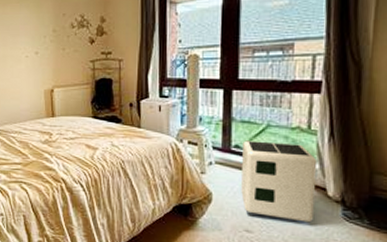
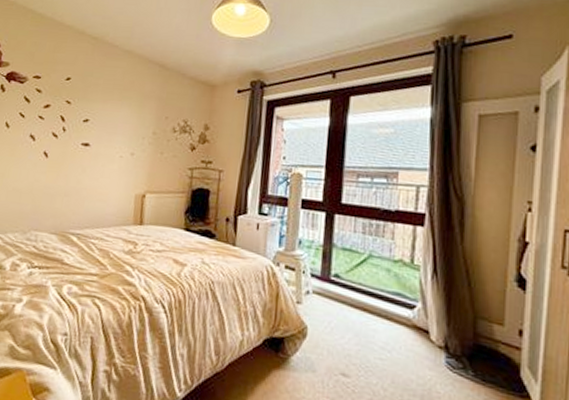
air purifier: present [241,140,316,223] -> none [338,270,419,370]

